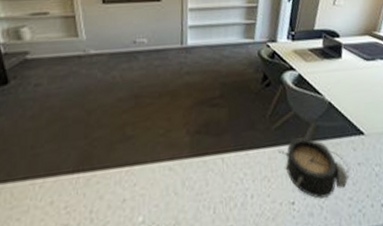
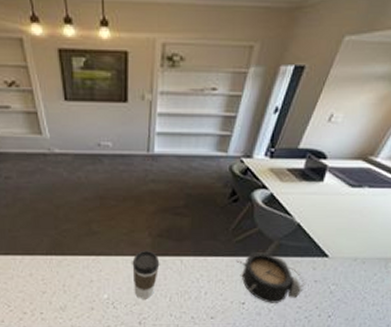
coffee cup: none [170,150,200,216] -> present [132,250,160,299]

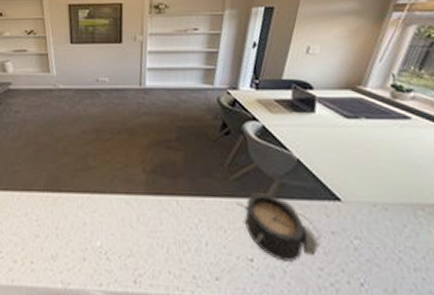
coffee cup: present [132,250,160,299] -> none [126,188,155,249]

